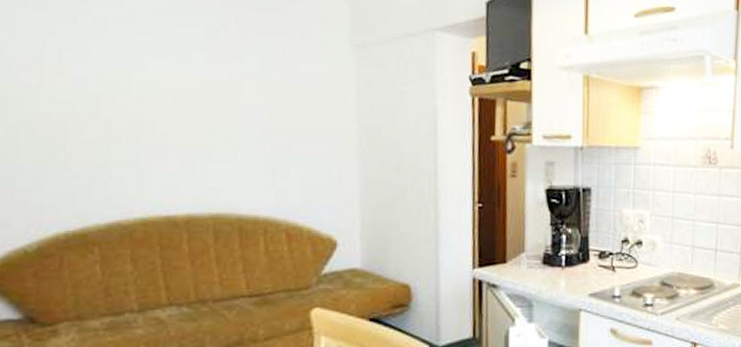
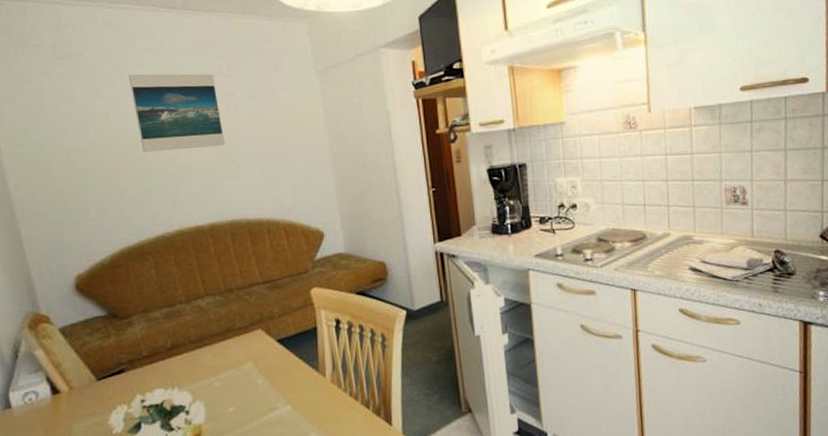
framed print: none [97,11,222,120] -> present [128,74,226,153]

